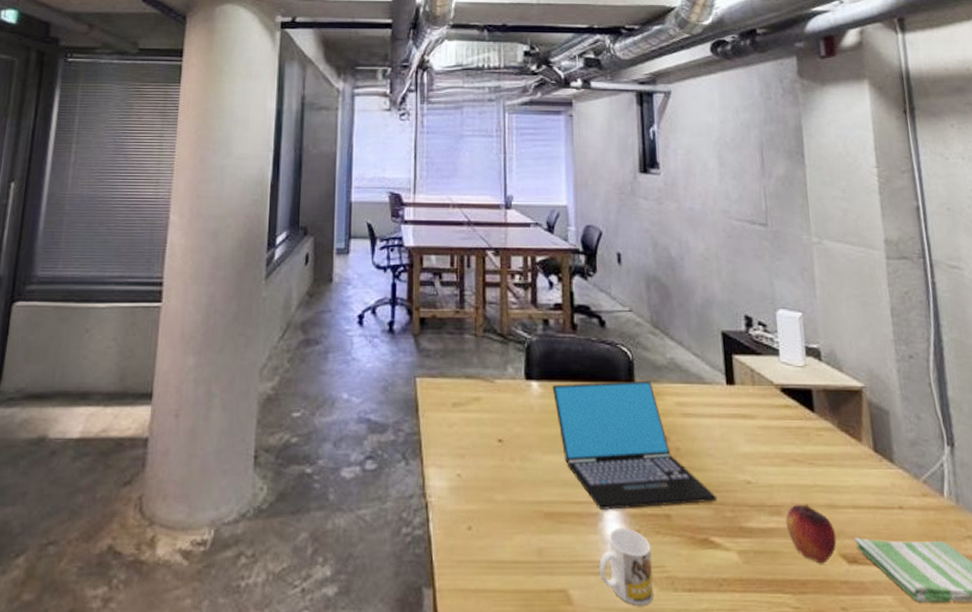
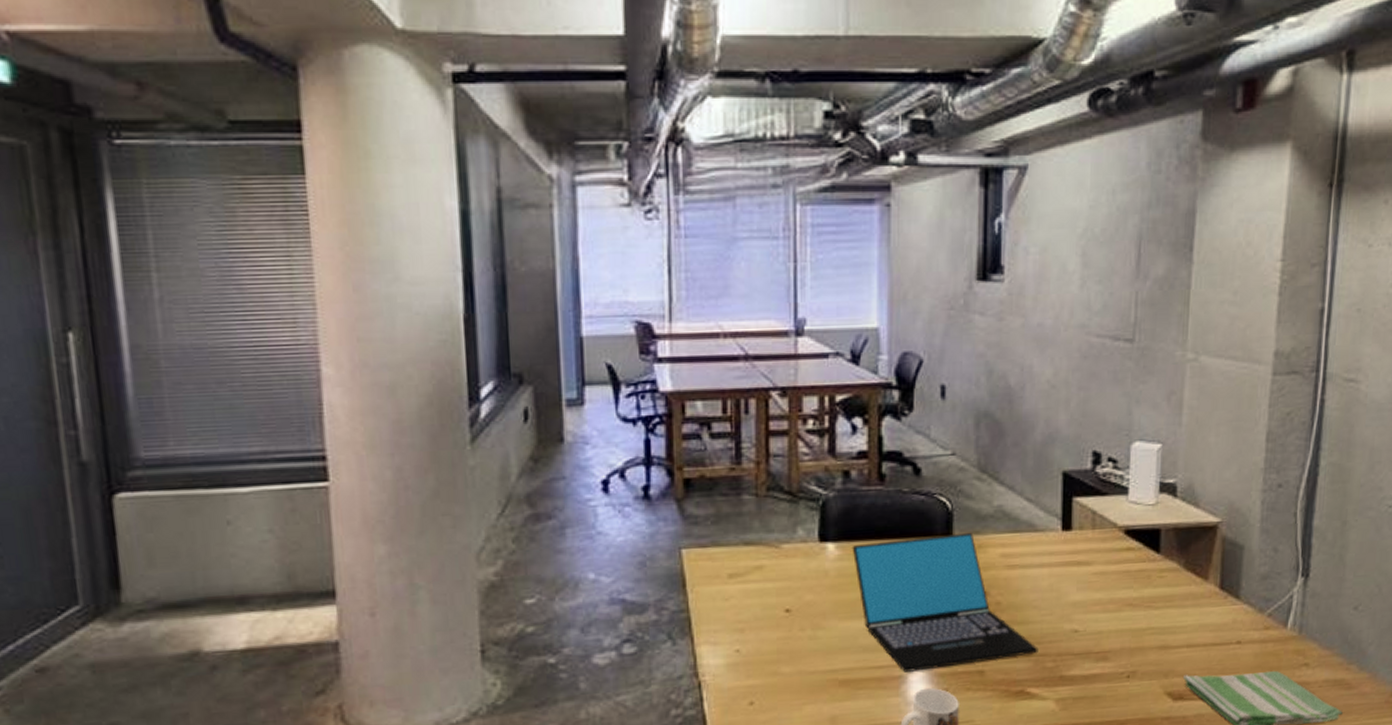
fruit: present [785,504,837,564] -> none [1112,647,1165,704]

